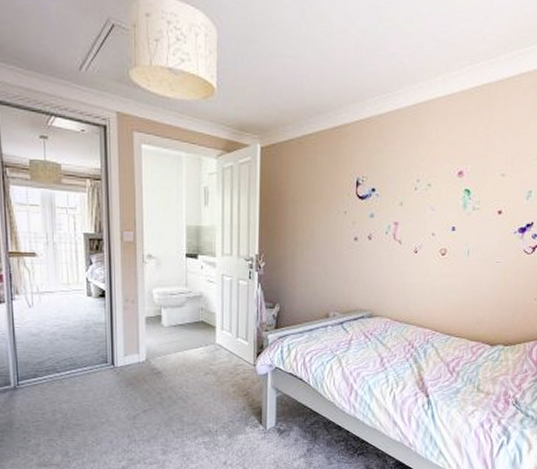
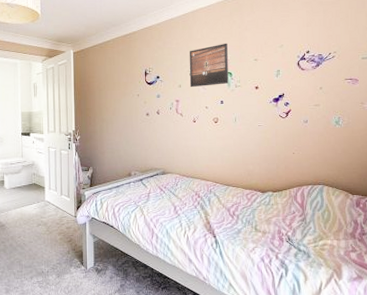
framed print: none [414,149,469,207] -> present [189,43,229,88]

